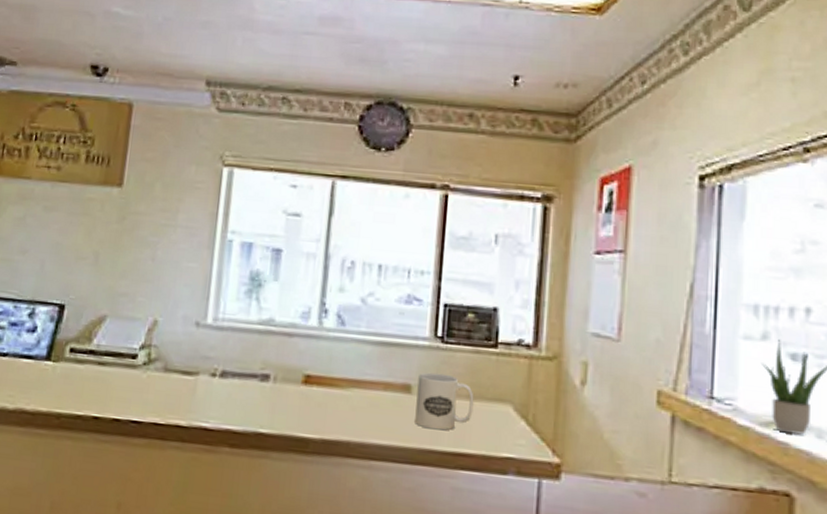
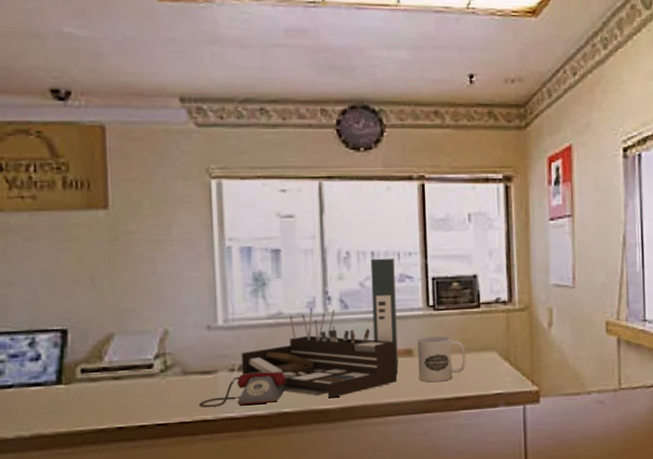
telephone: none [175,381,268,420] -> present [199,371,286,408]
desk organizer: none [222,318,393,427] -> present [241,307,397,398]
binder: none [368,272,404,413] -> present [370,258,399,375]

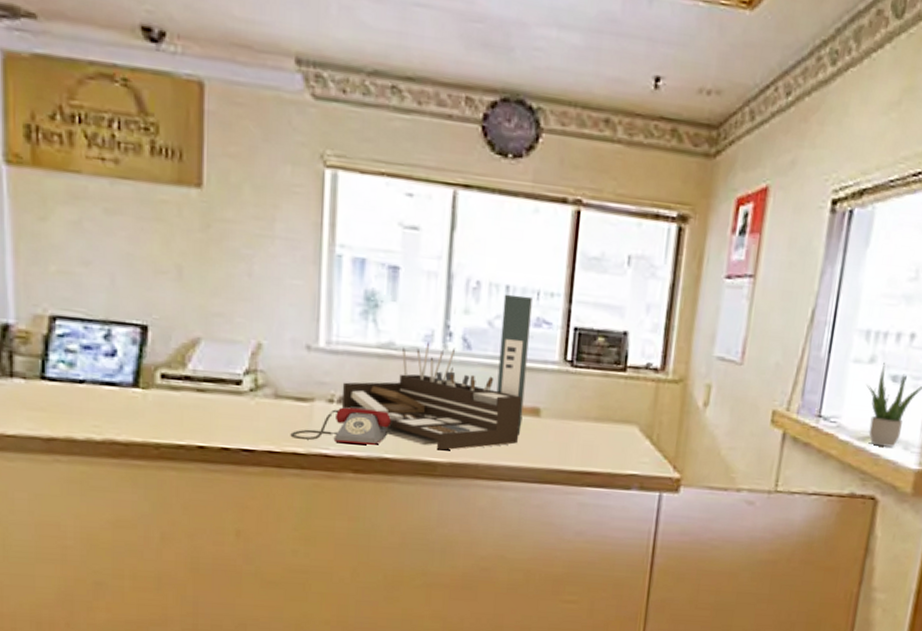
mug: present [417,335,466,383] -> none [543,395,602,451]

